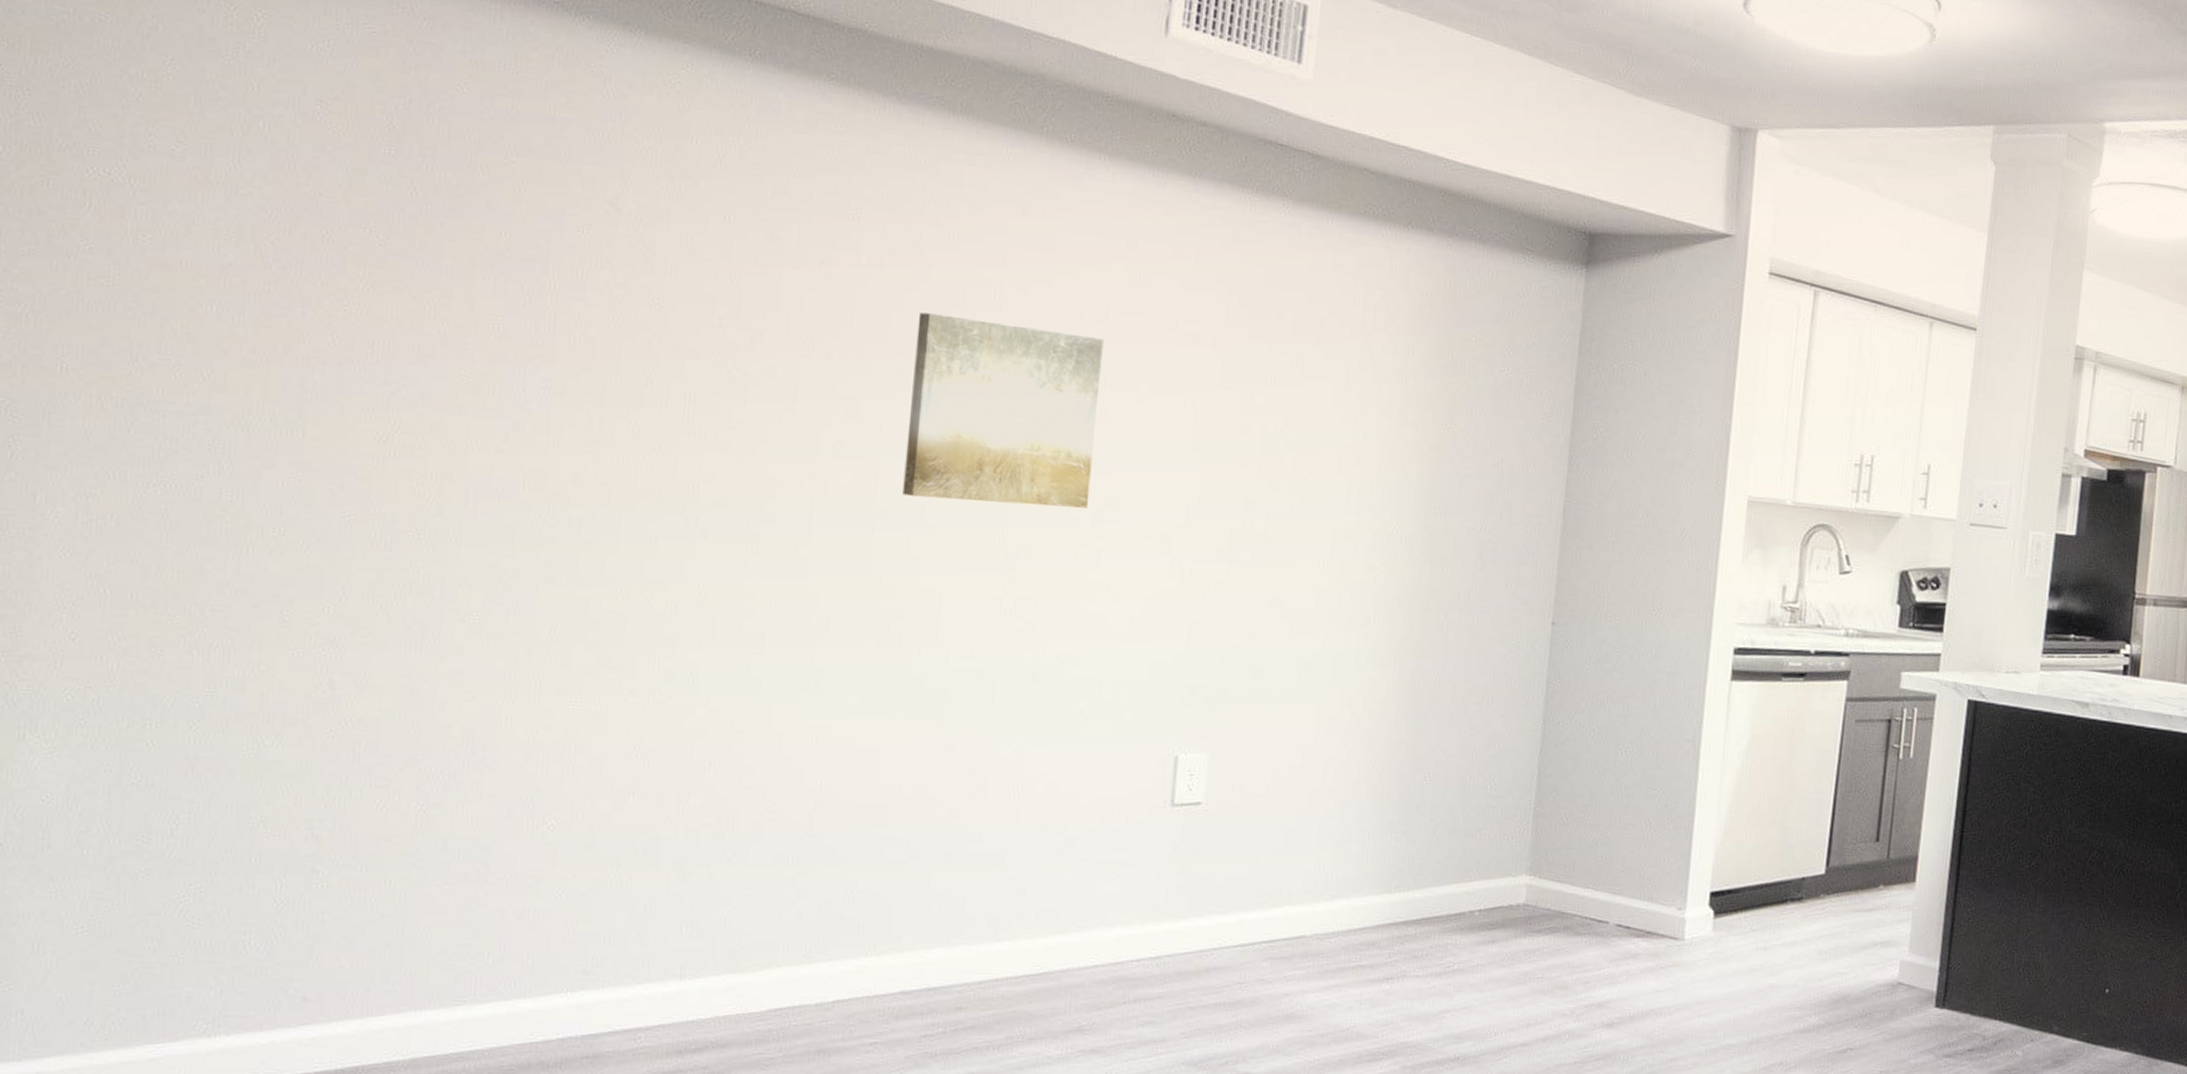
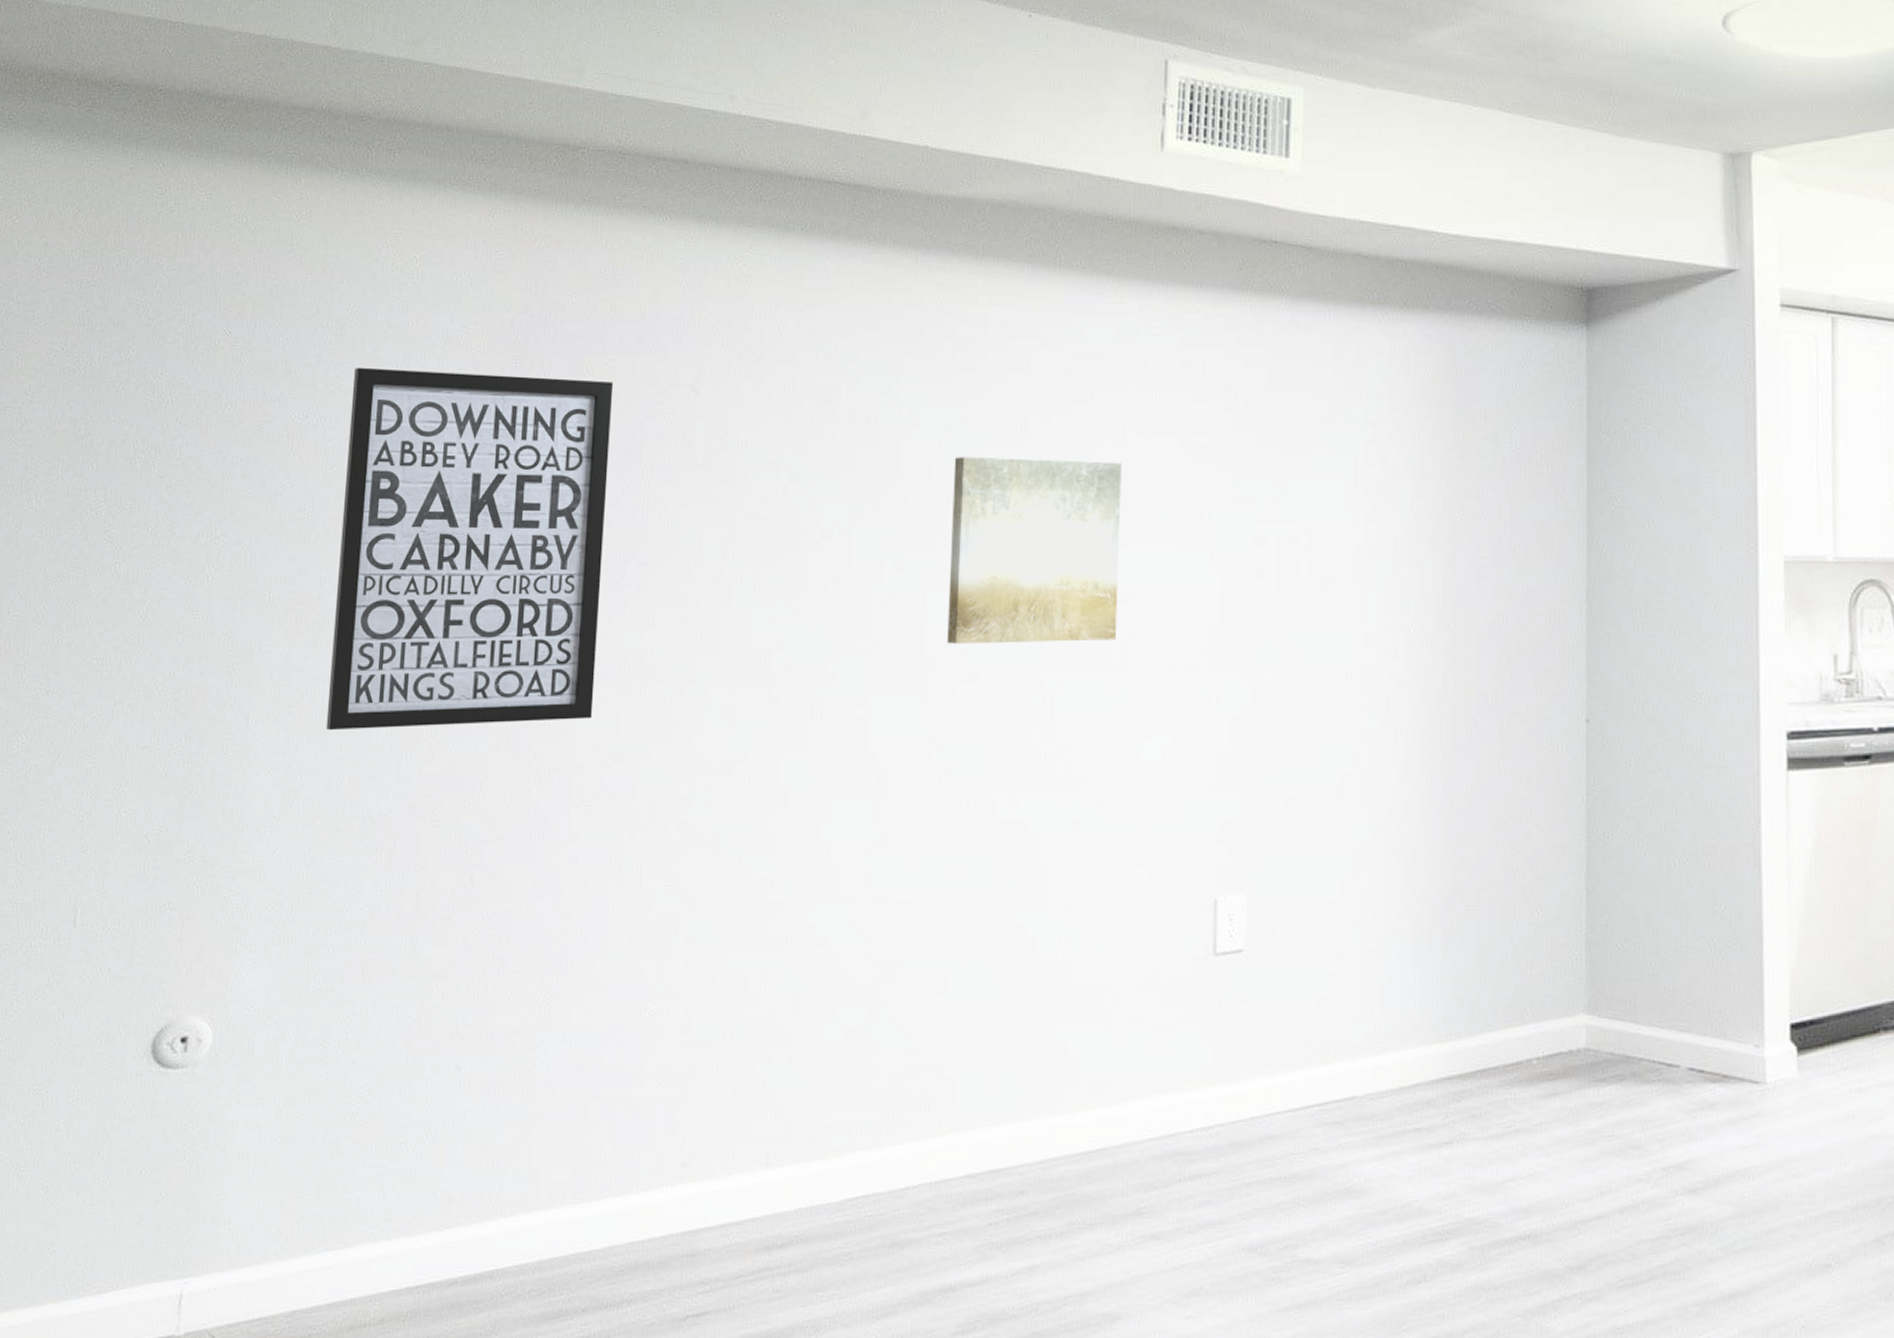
wall art: none [141,127,515,533] -> present [326,367,614,731]

